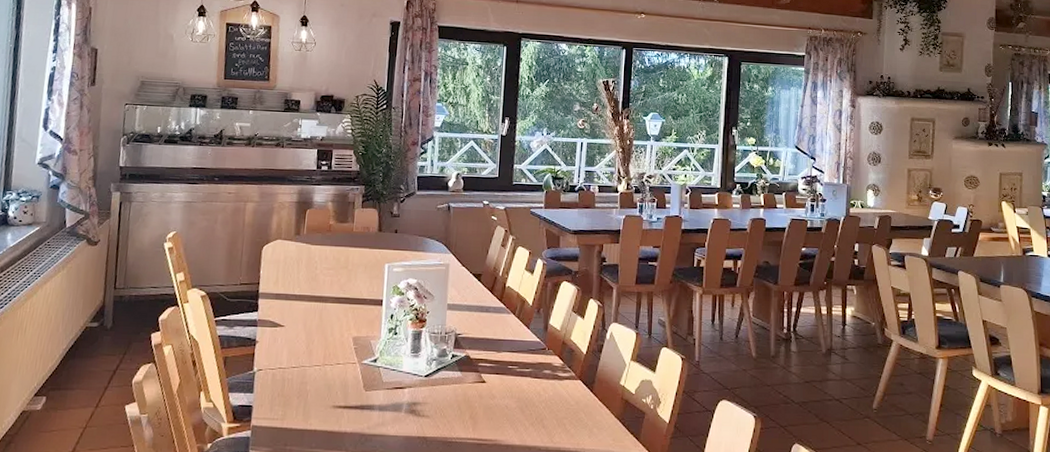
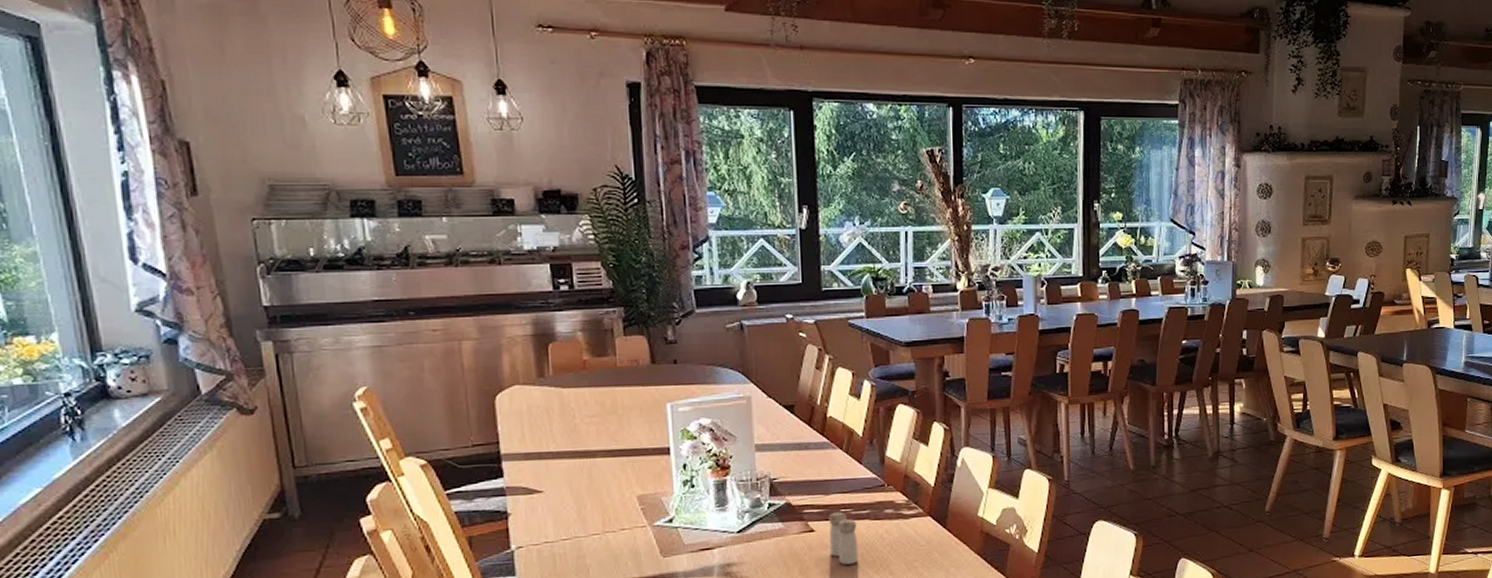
salt and pepper shaker: none [496,367,520,415] -> present [828,511,859,565]

